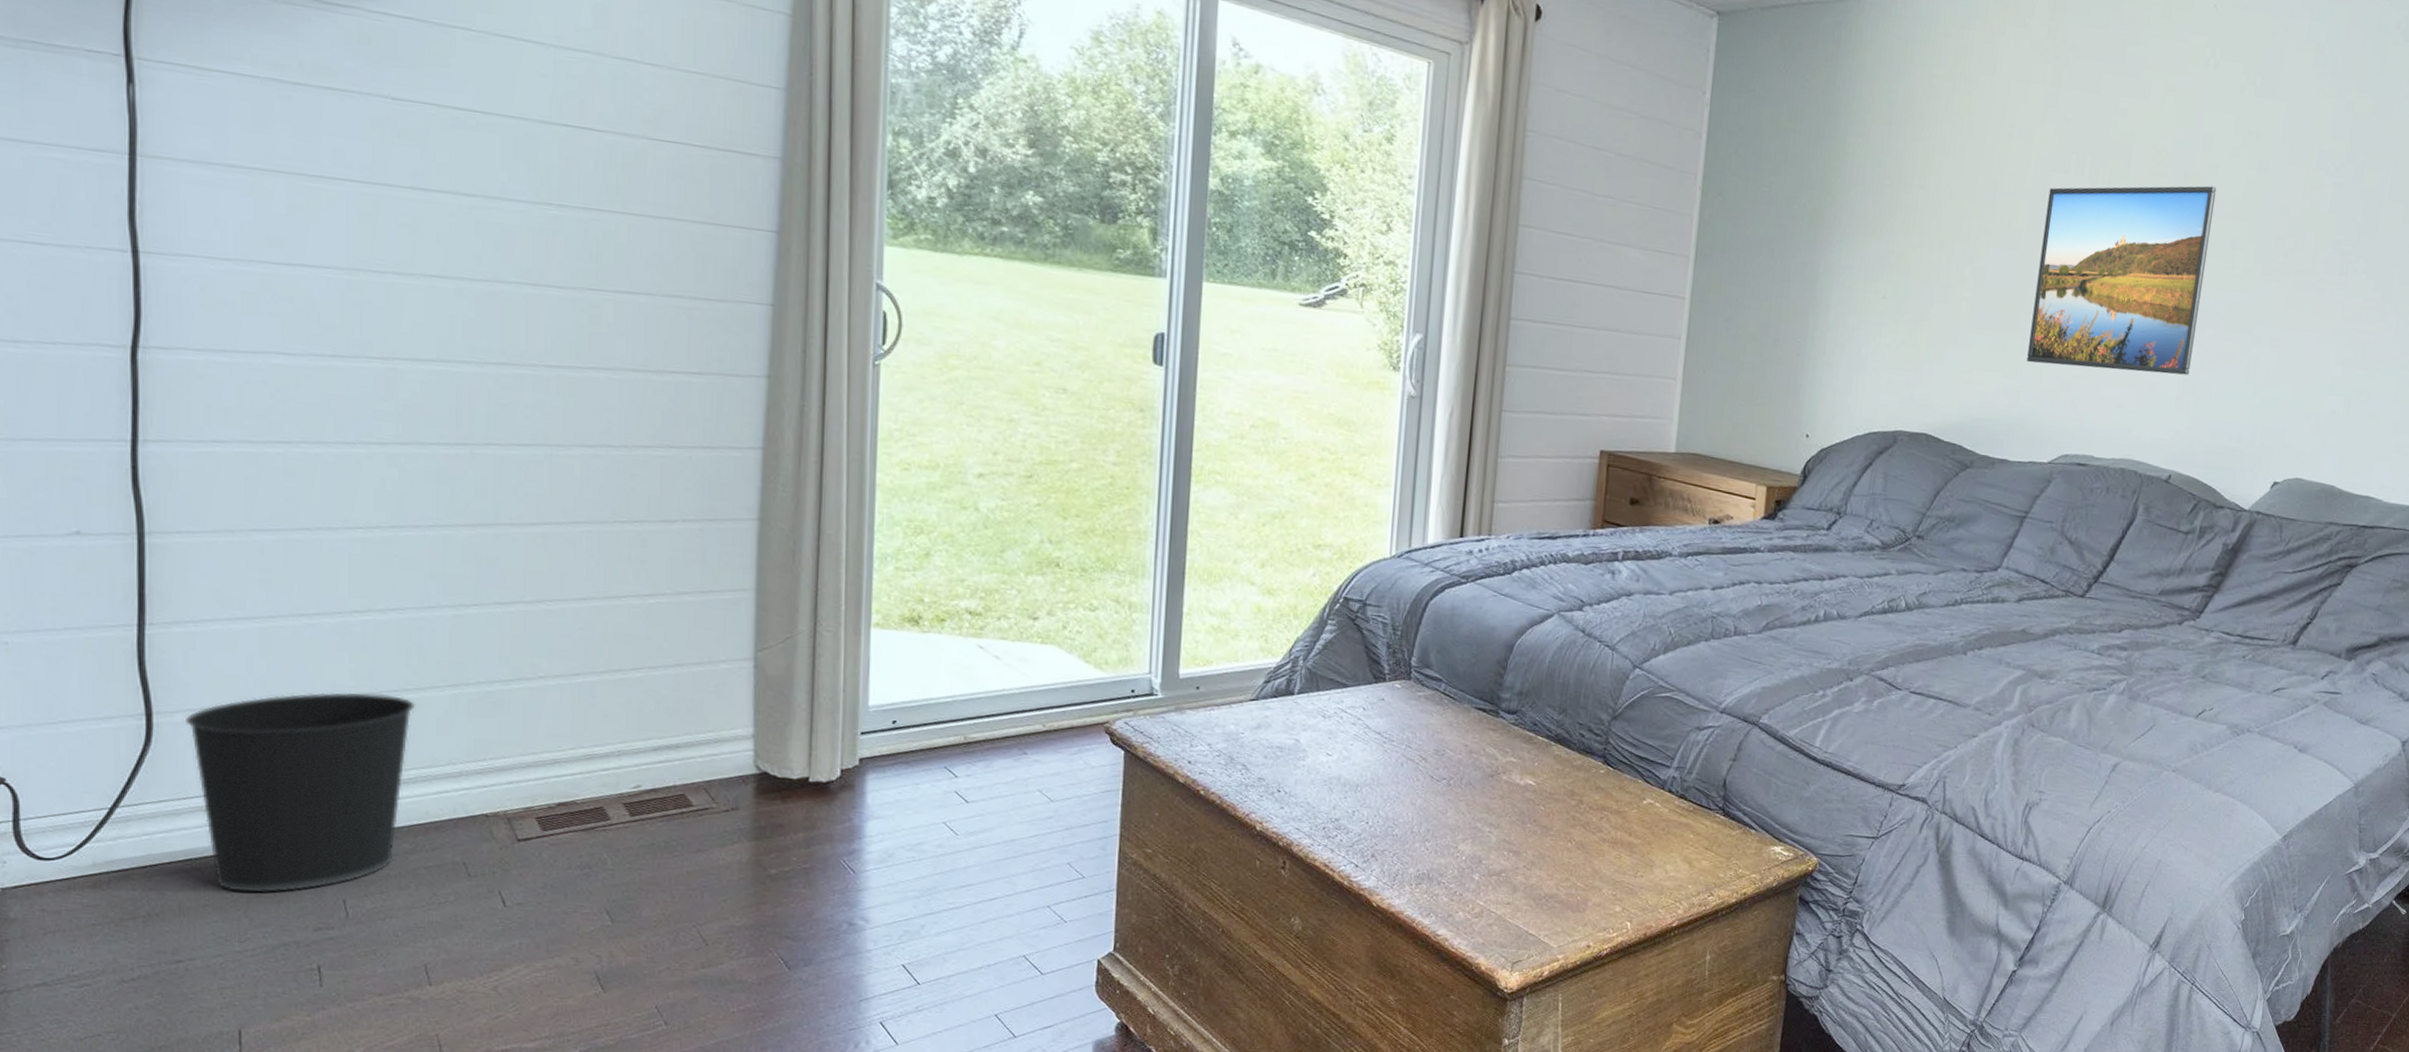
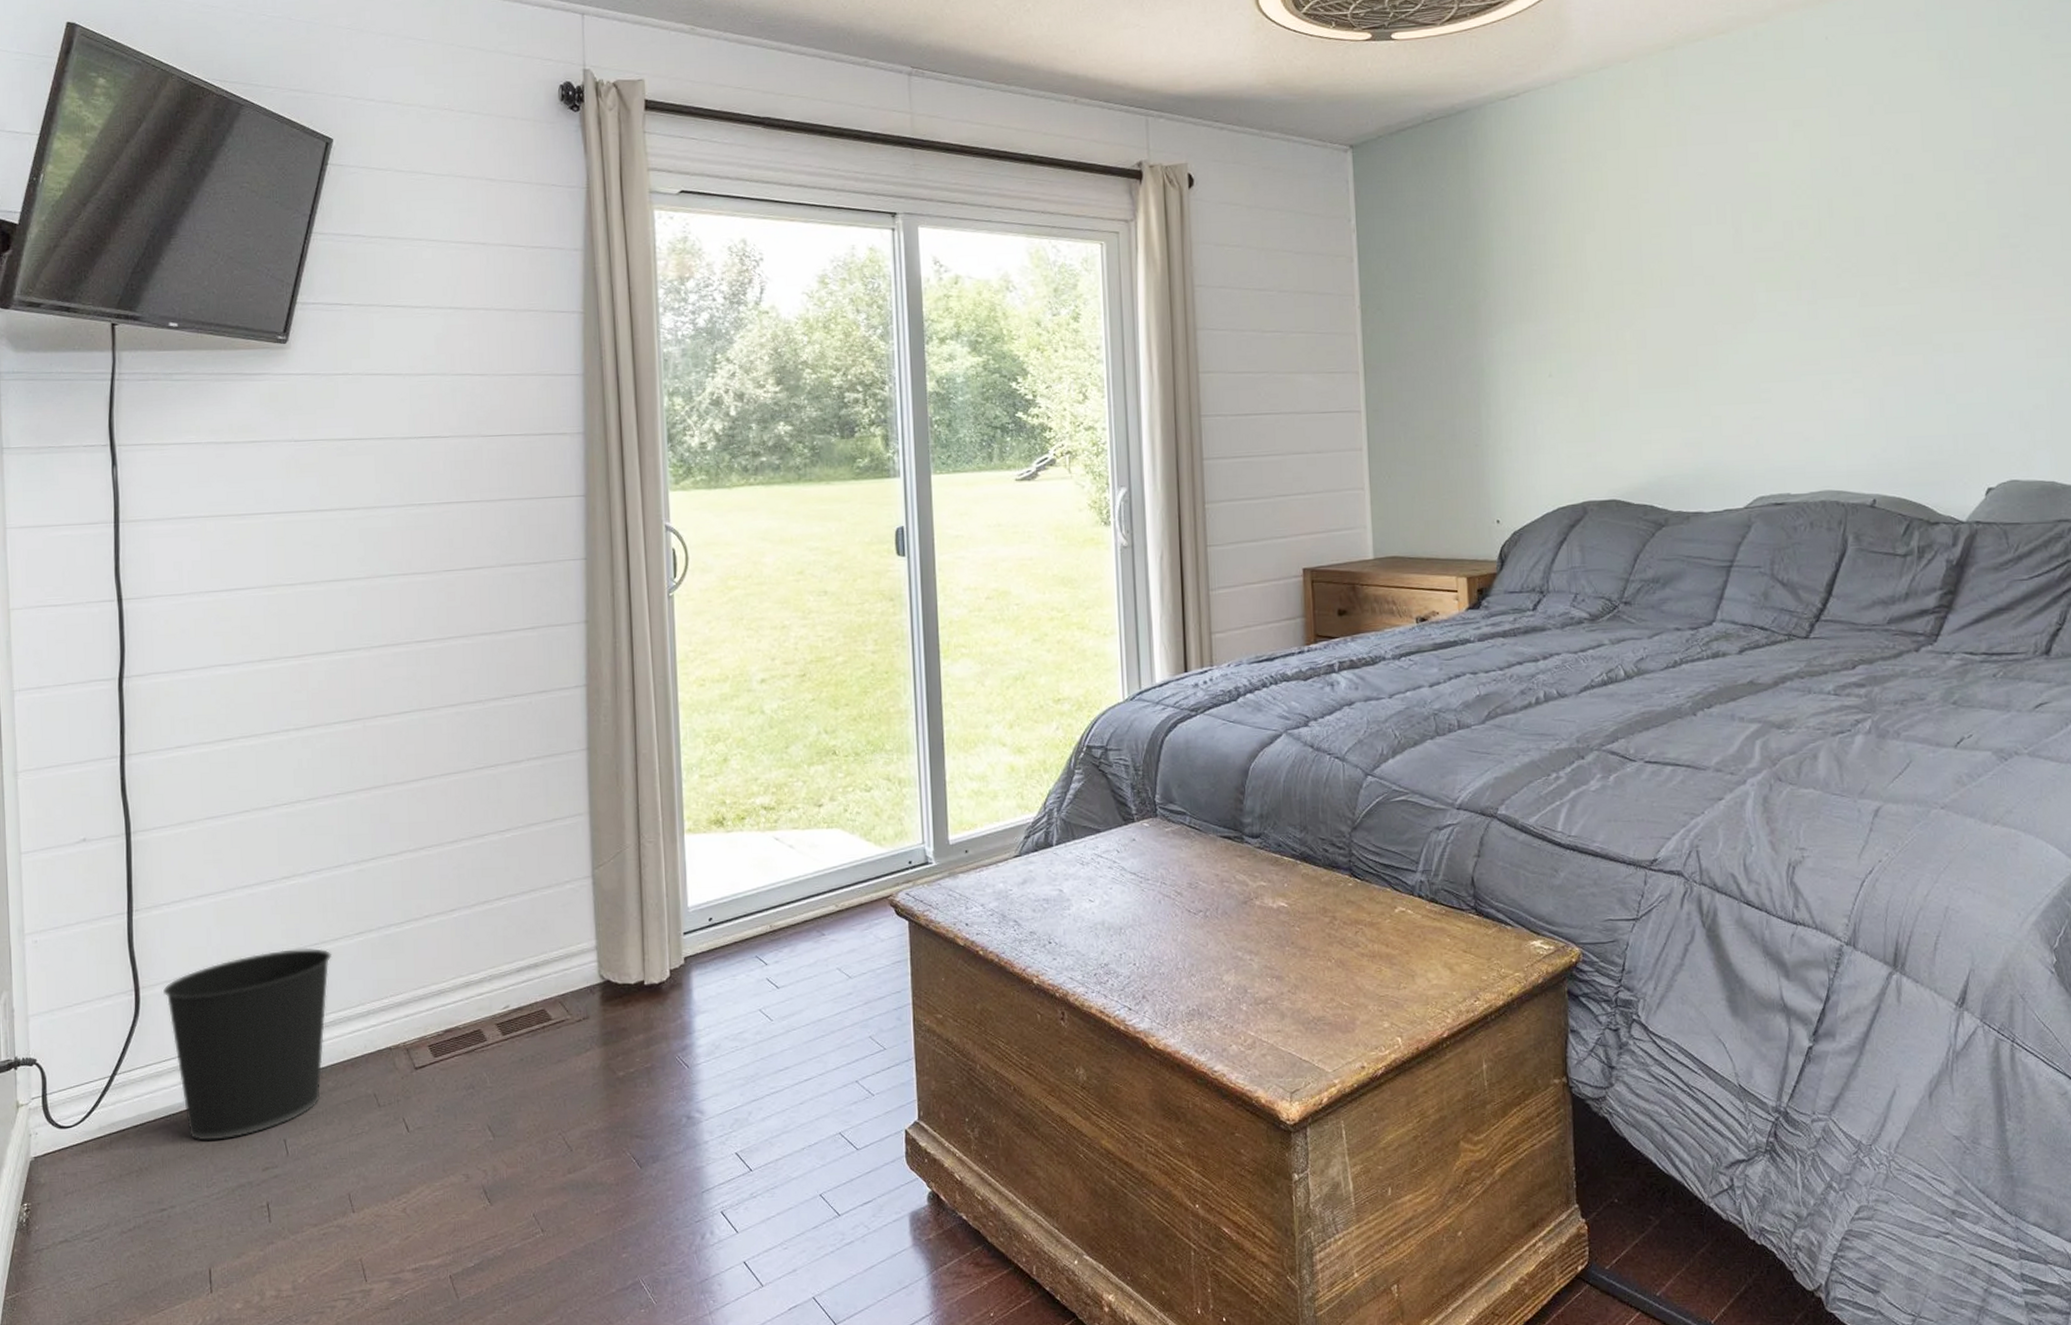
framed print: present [2027,186,2217,375] -> none [1695,208,1873,413]

